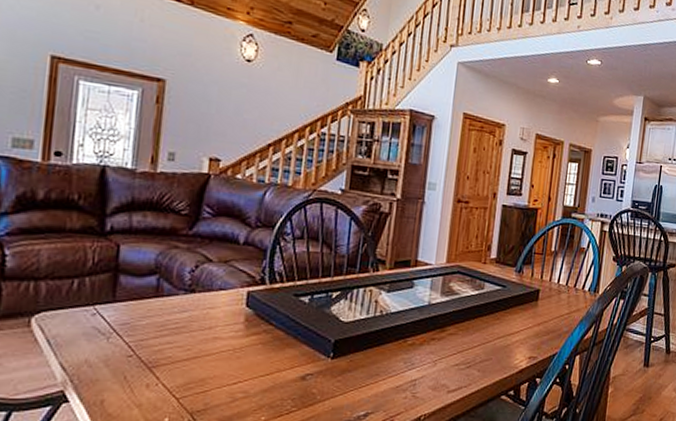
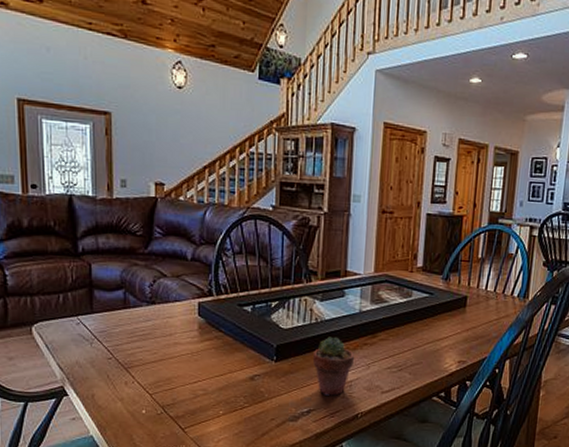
potted succulent: none [374,330,420,397] -> present [312,336,354,396]

